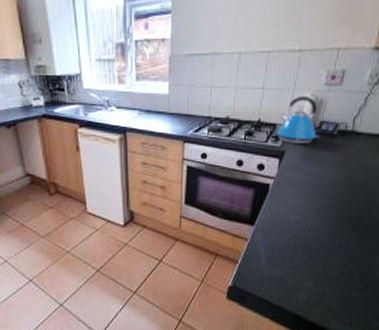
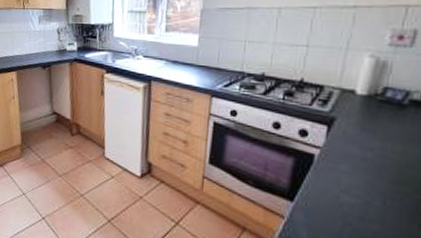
kettle: present [276,95,320,143] -> none [324,56,383,112]

